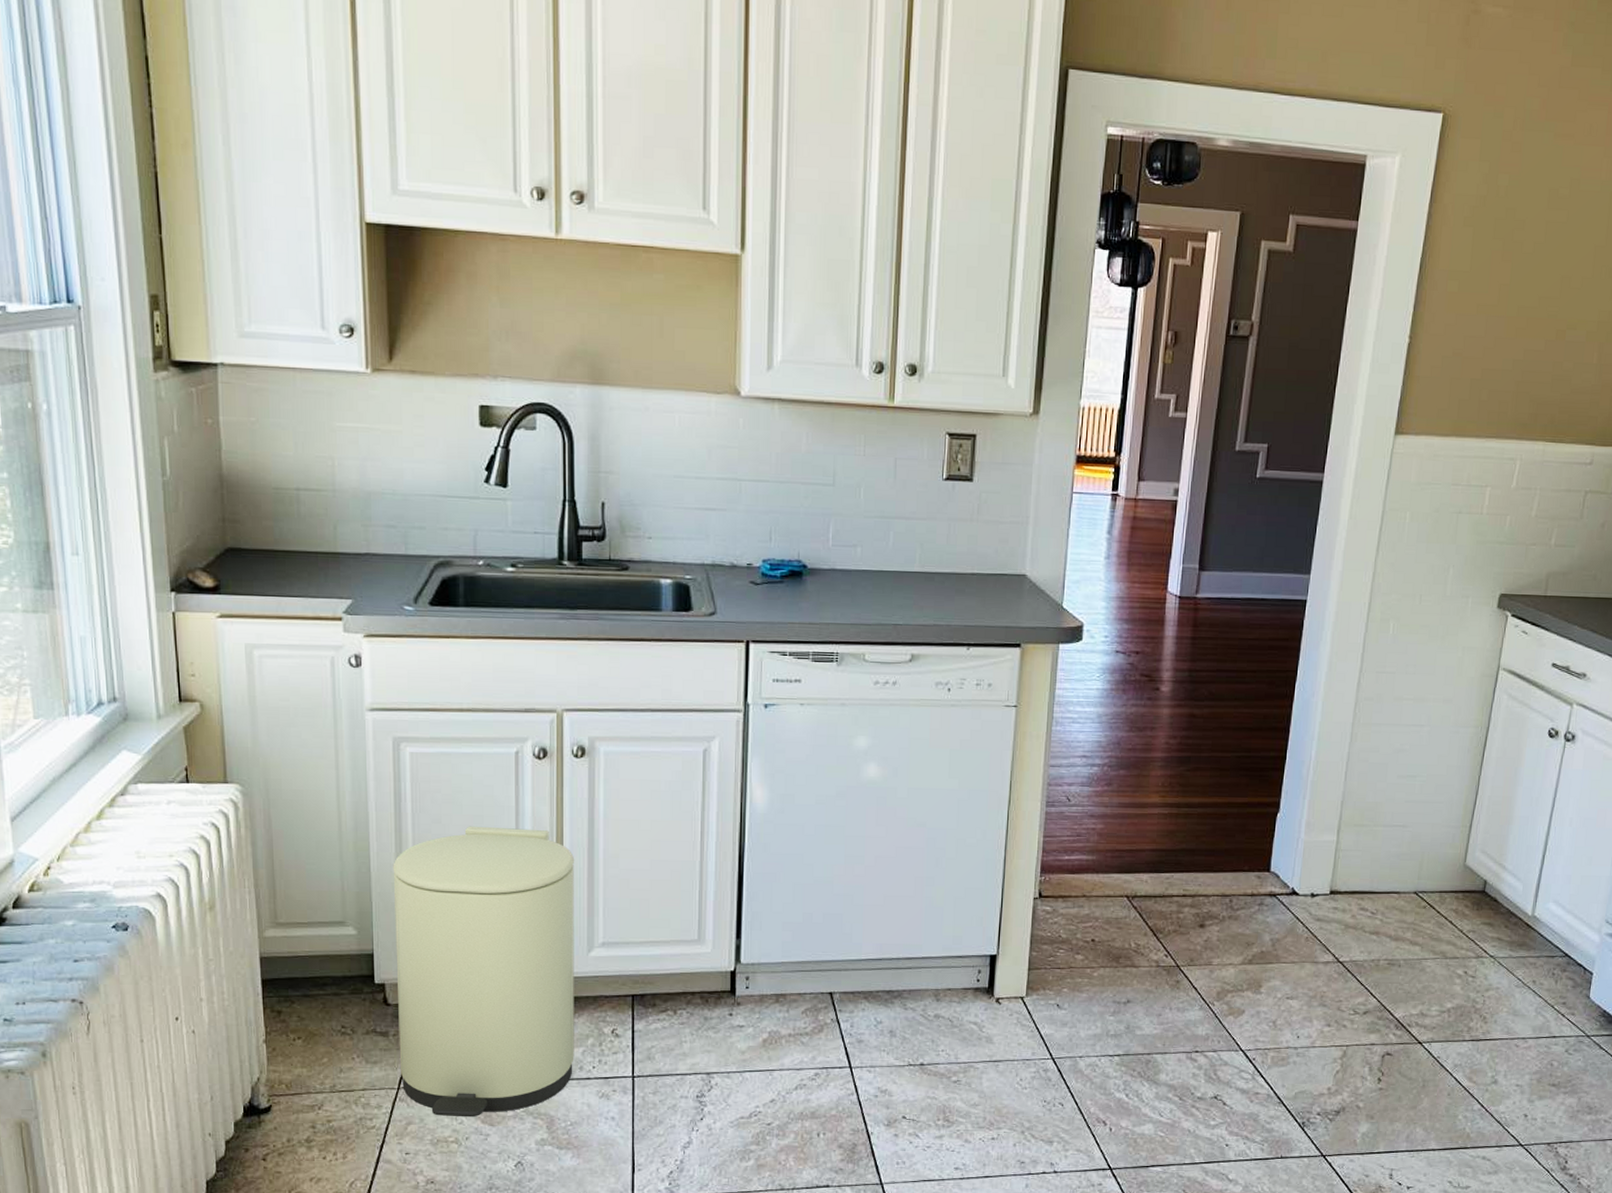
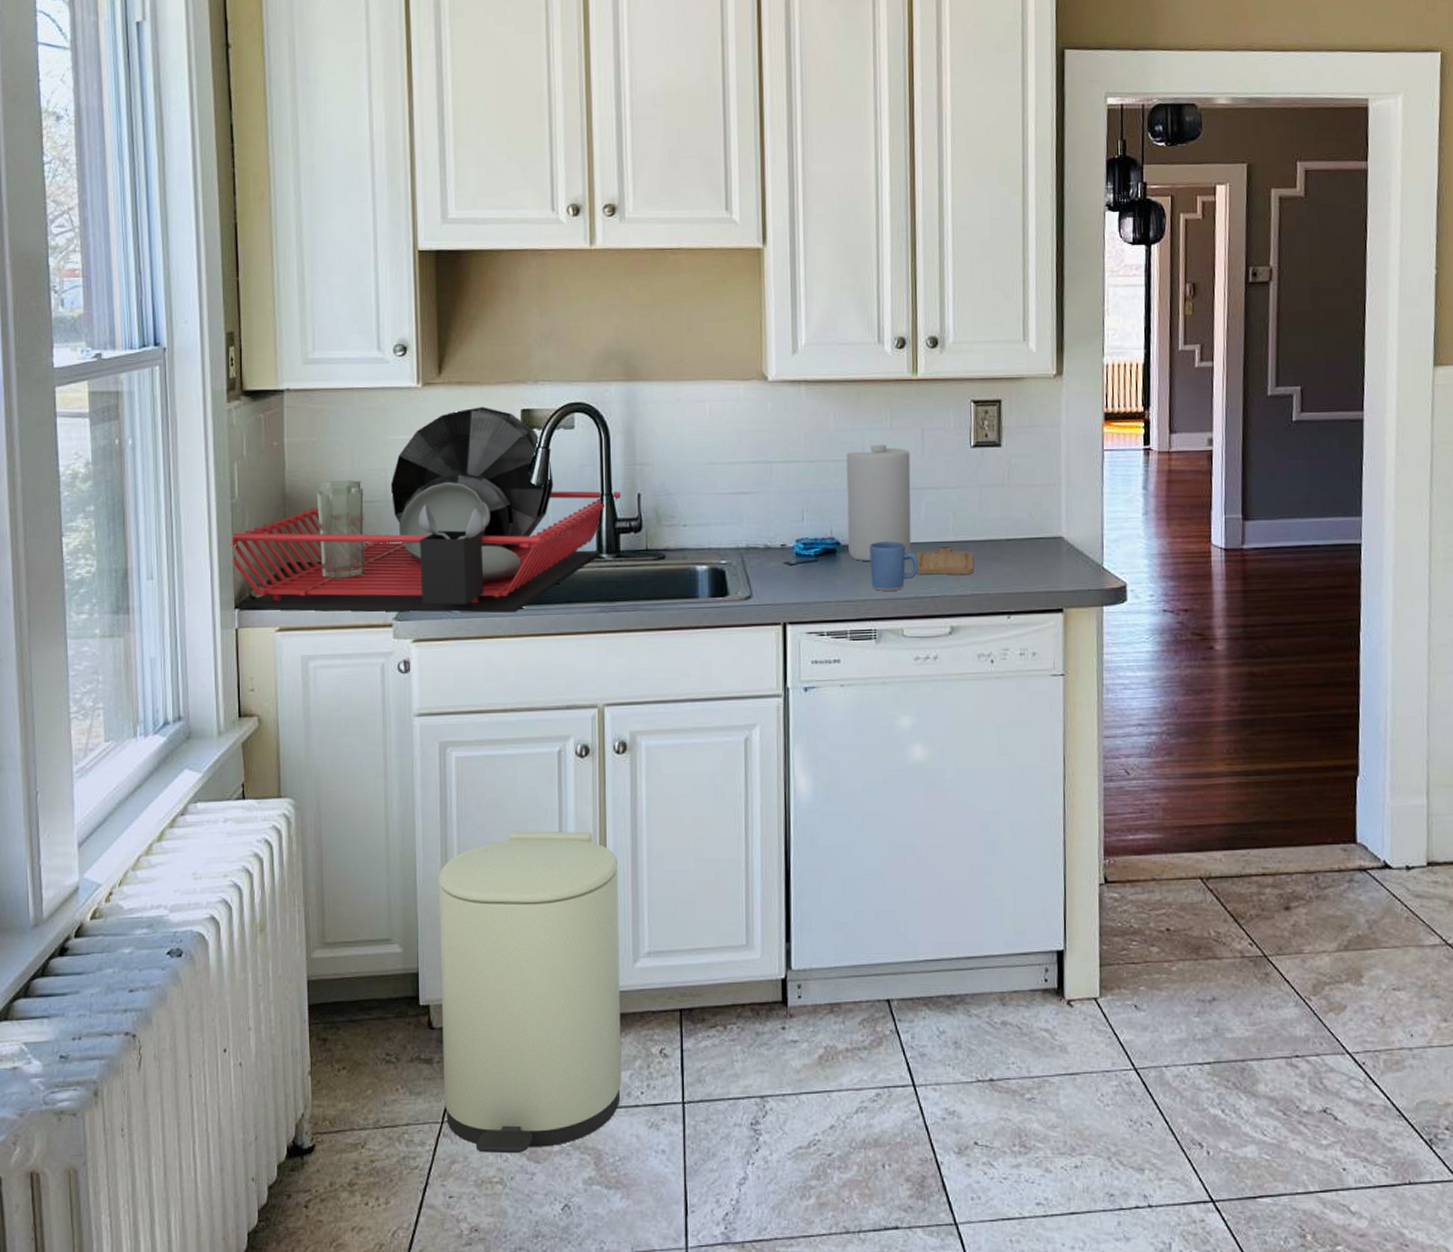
dish rack: none [163,399,584,615] -> present [230,407,621,613]
paper towel holder: none [815,470,882,587] -> present [846,444,912,562]
mug: none [835,567,884,616] -> present [869,541,919,591]
chopping board: none [881,576,938,605] -> present [916,547,974,575]

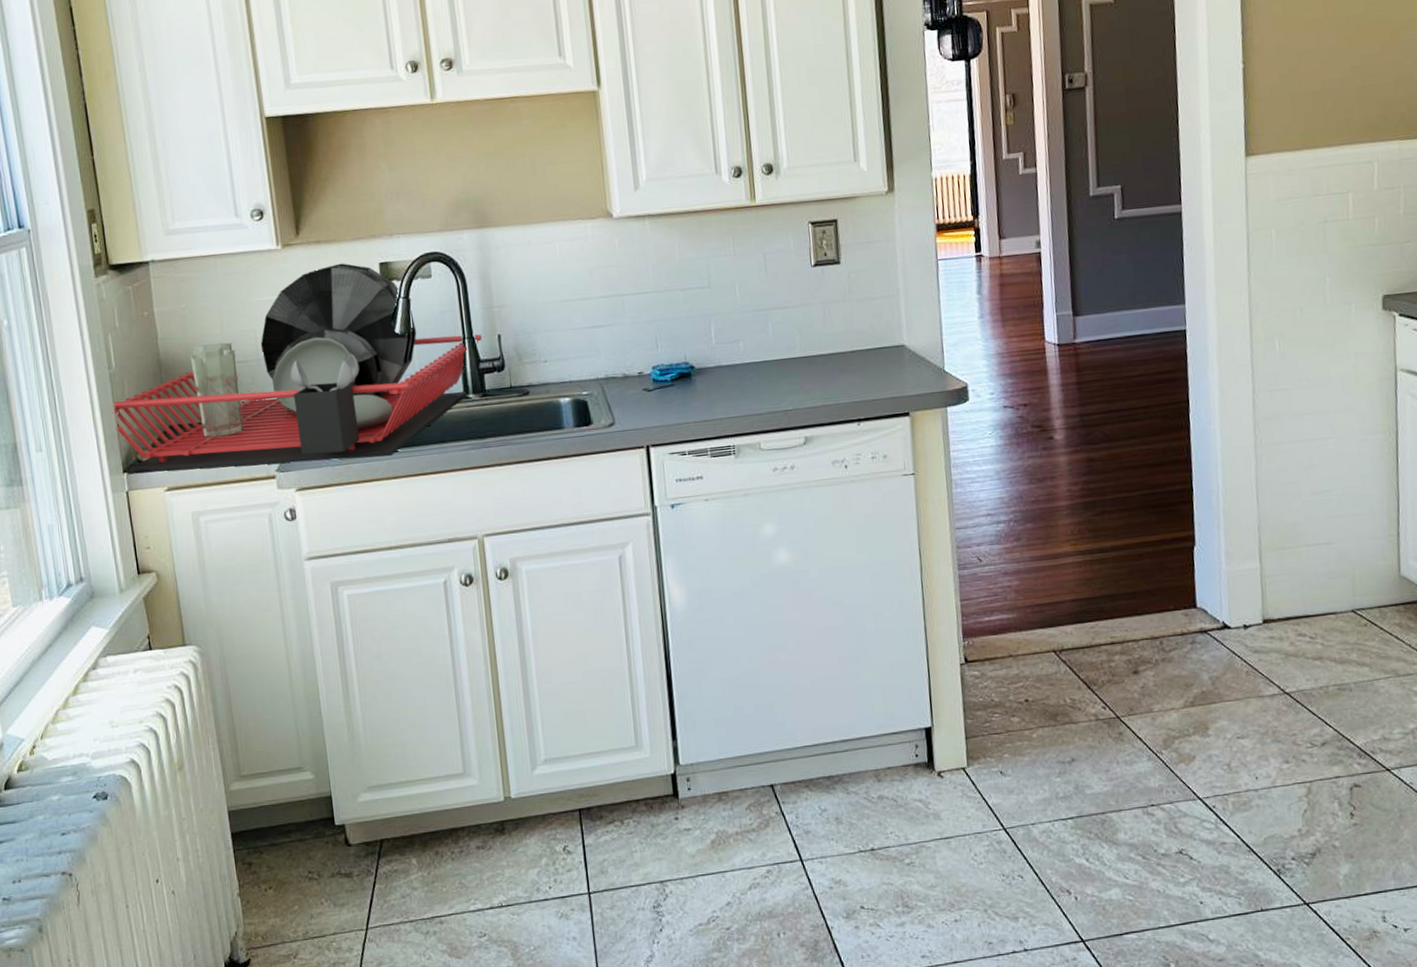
pedal bin: present [438,831,622,1154] -> none [341,654,531,954]
paper towel holder: present [846,444,912,562] -> none [693,270,763,383]
mug: present [869,541,919,591] -> none [722,361,771,409]
chopping board: present [916,547,974,575] -> none [767,362,822,391]

